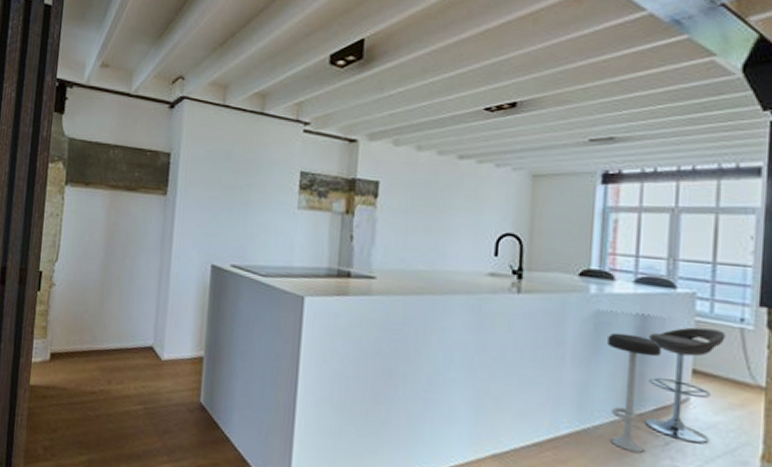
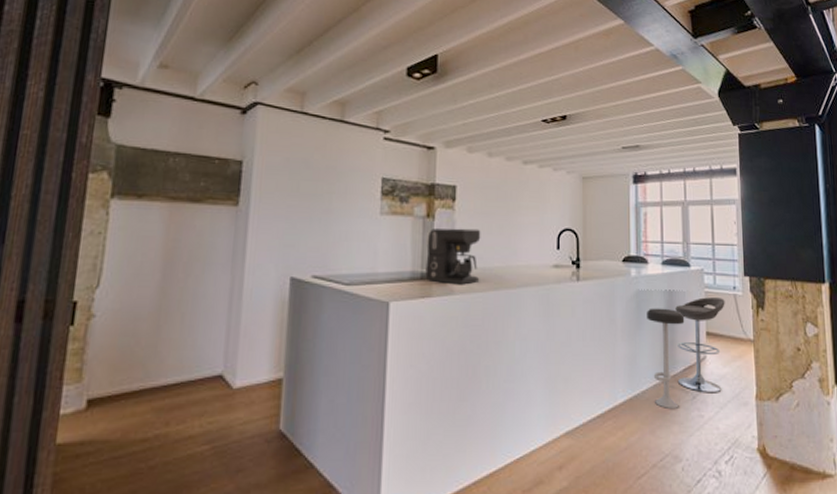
coffee maker: none [342,225,405,286] -> present [425,228,481,285]

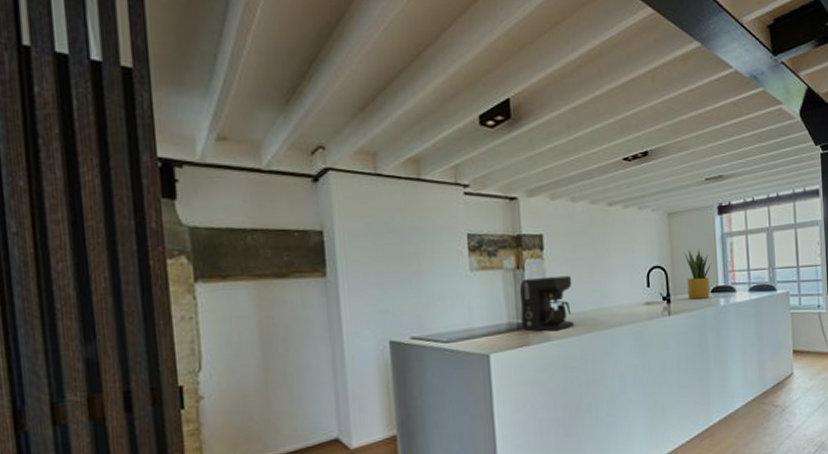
planter: none [597,214,625,267] -> present [684,247,712,300]
bar stool: present [647,308,685,410] -> none [736,332,773,424]
bar stool: present [675,297,725,393] -> none [763,317,810,406]

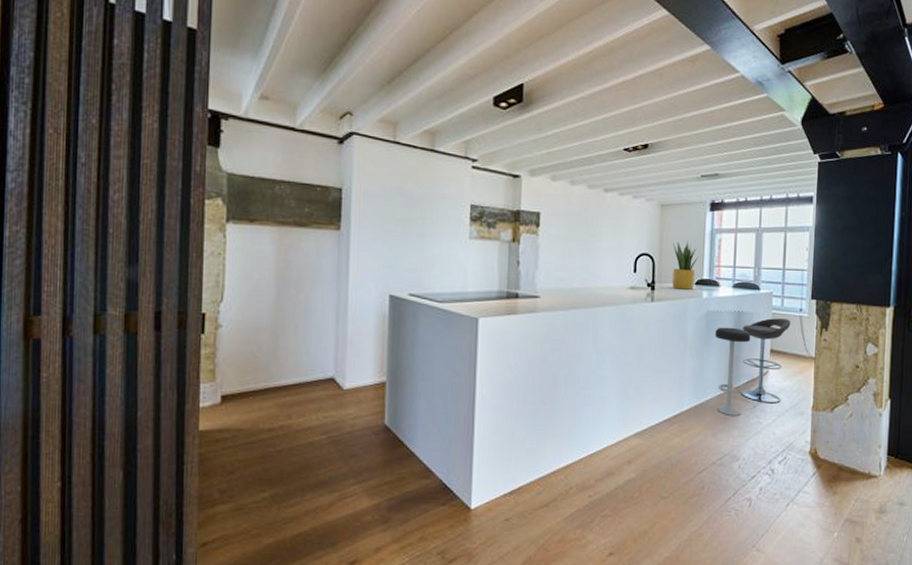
coffee maker: present [519,275,575,332] -> none [511,252,563,304]
bar stool: none [736,332,773,424] -> present [715,327,751,417]
bar stool: none [763,317,810,406] -> present [740,318,791,404]

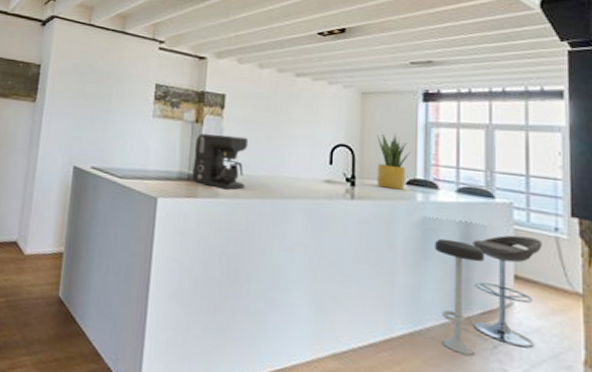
coffee maker: none [511,252,563,304] -> present [192,133,249,190]

